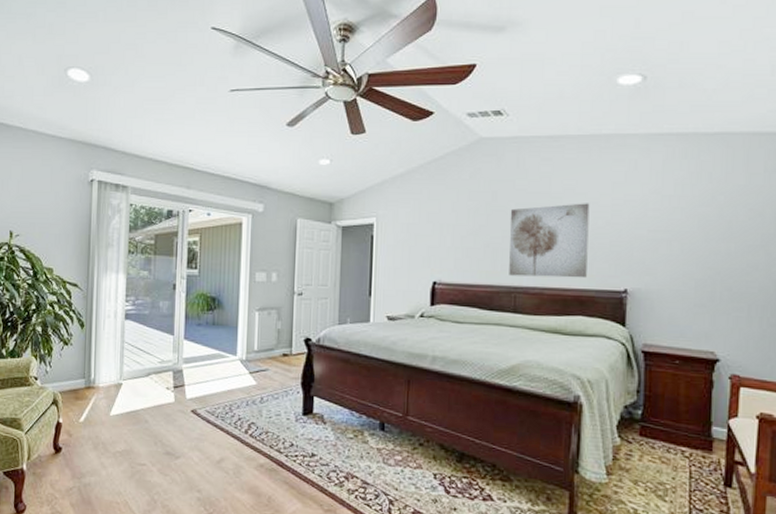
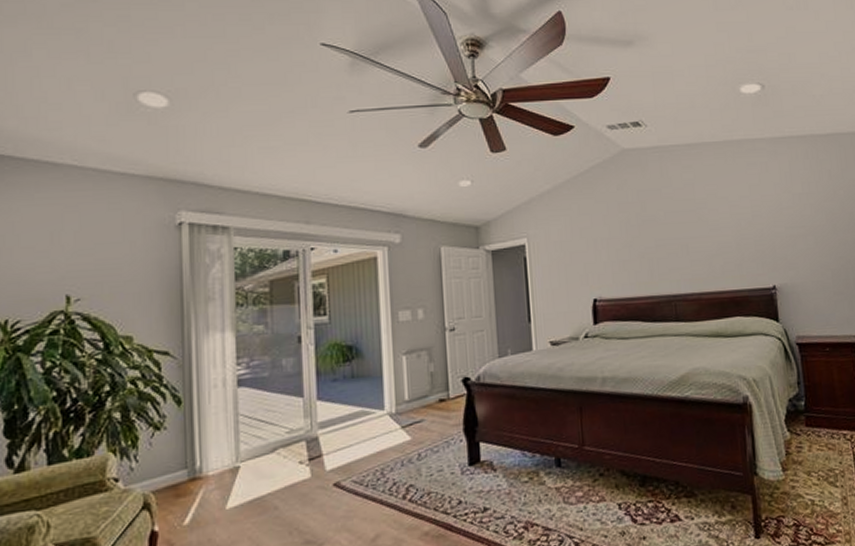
wall art: present [509,203,590,278] -> none [660,206,738,284]

